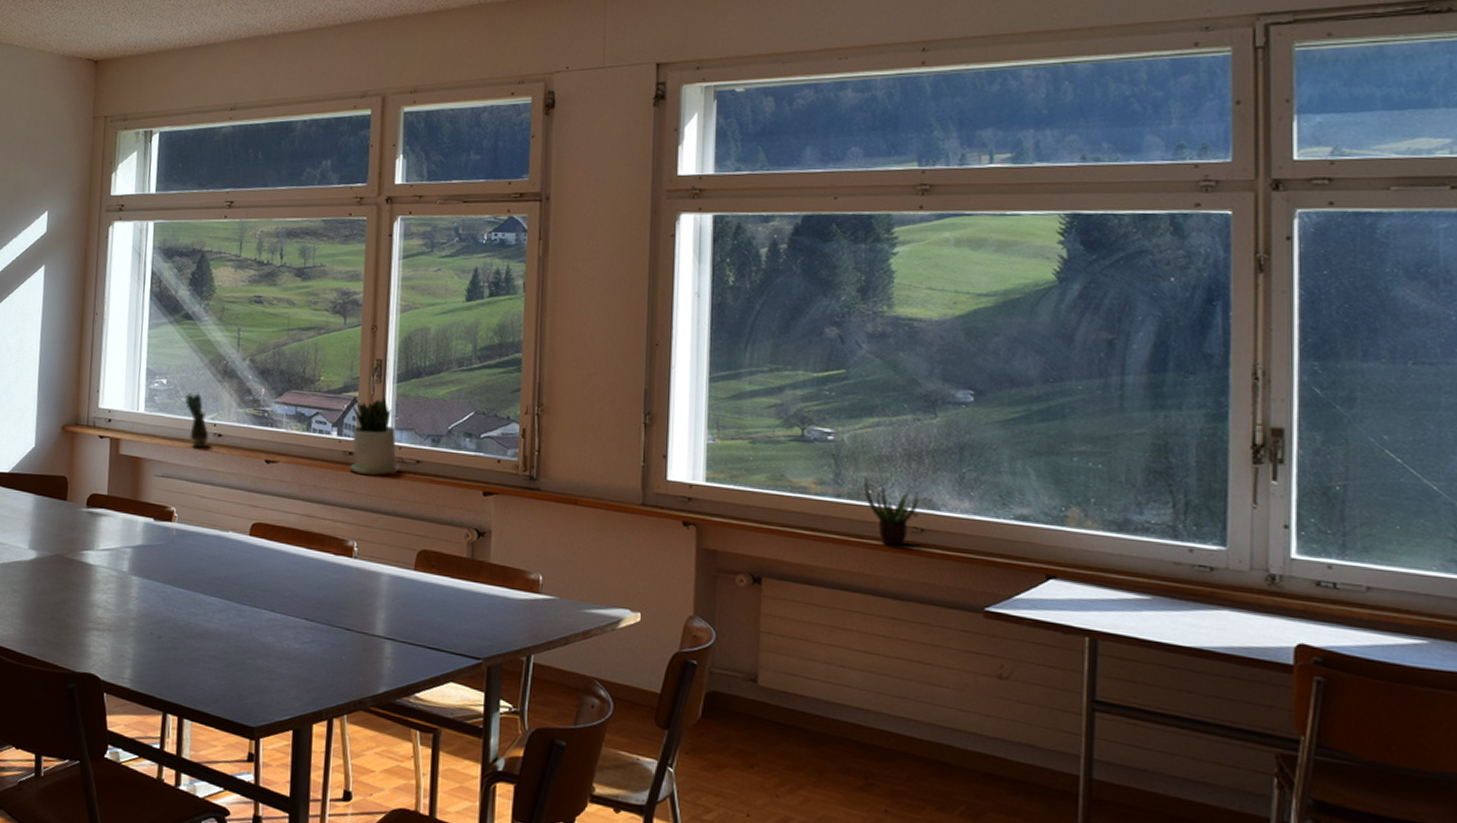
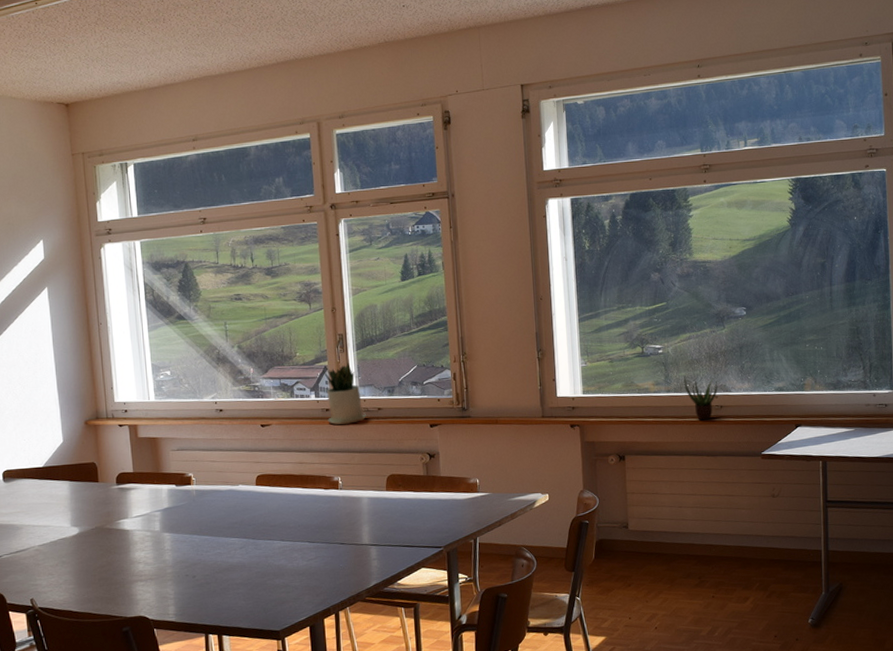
vase: present [184,391,209,449] -> none [188,378,213,423]

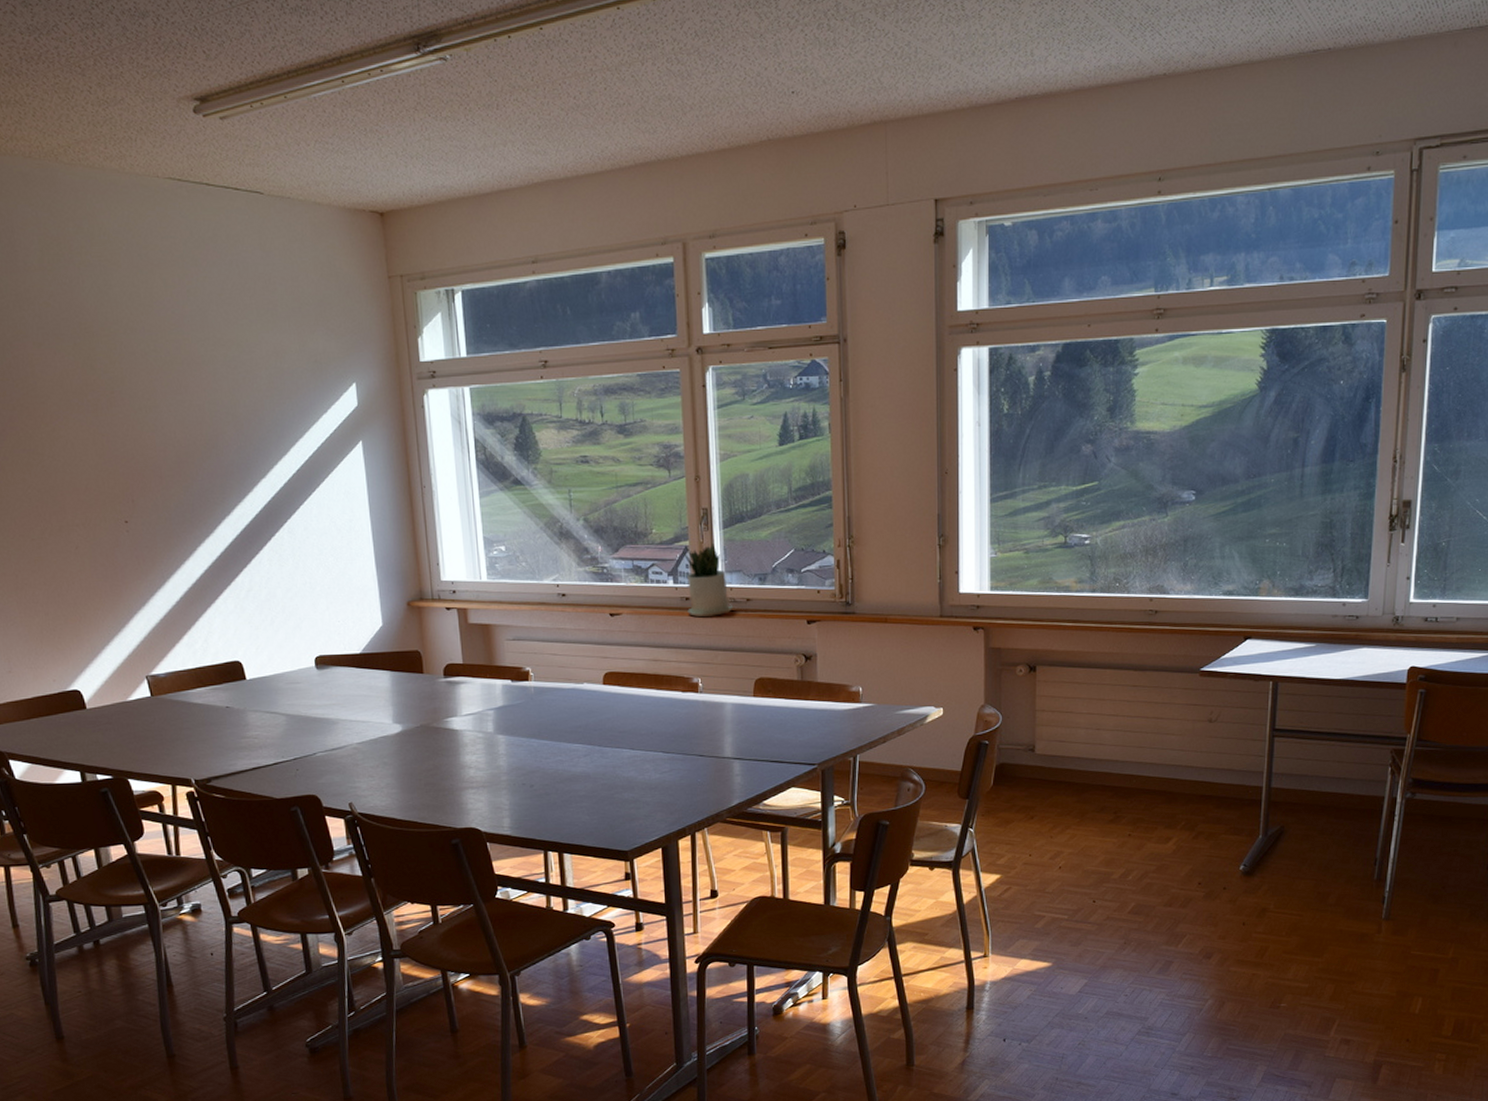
potted plant: present [684,376,718,420] -> none [1113,574,1153,627]

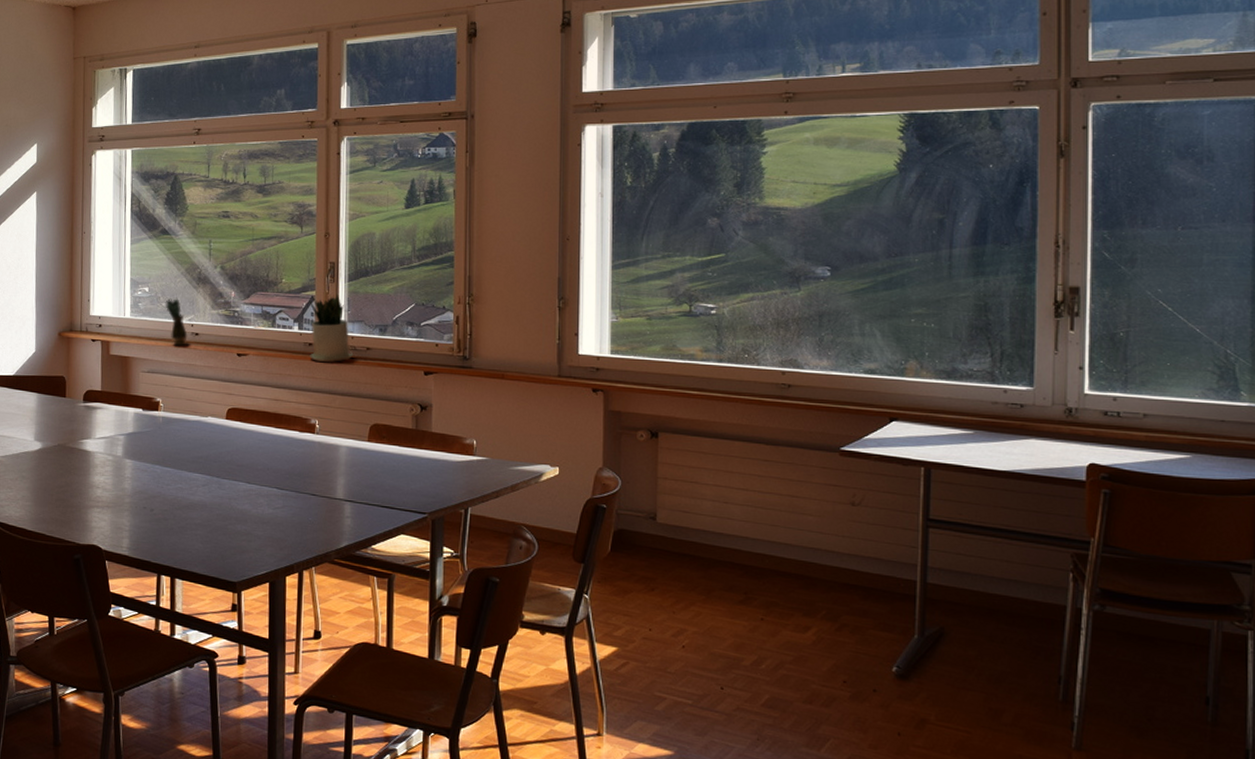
vase: none [525,555,554,609] -> present [165,297,188,346]

